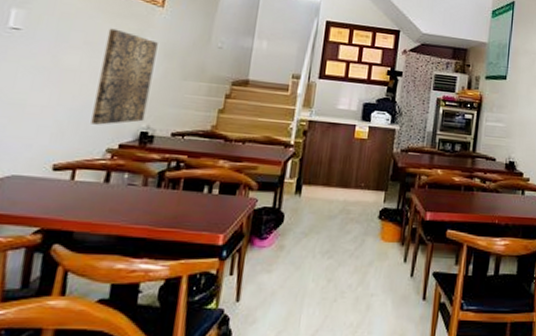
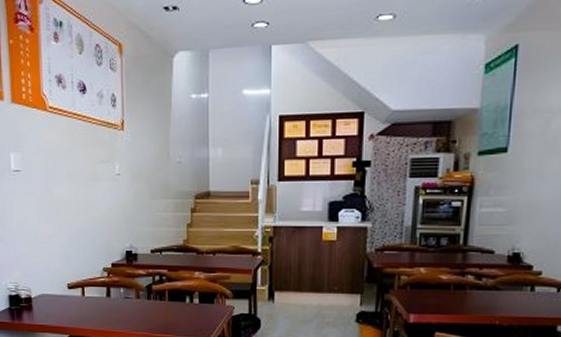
wall art: present [91,28,158,125] -> none [84,158,127,248]

